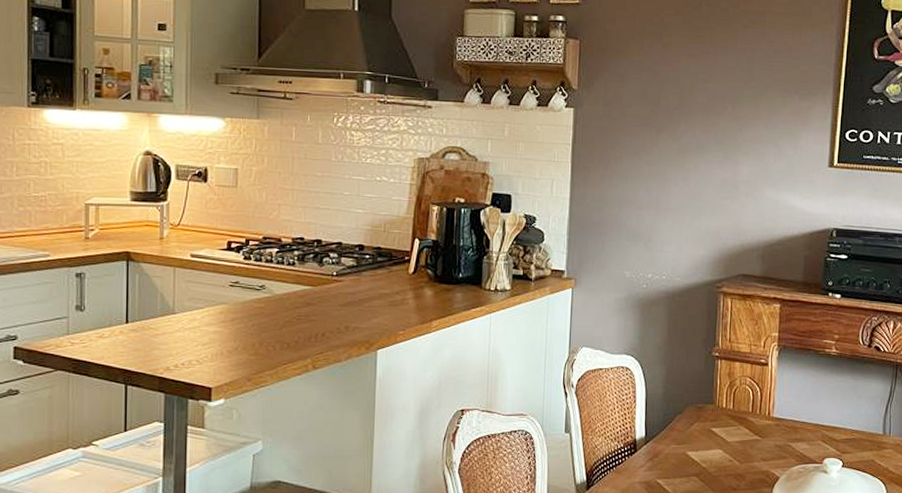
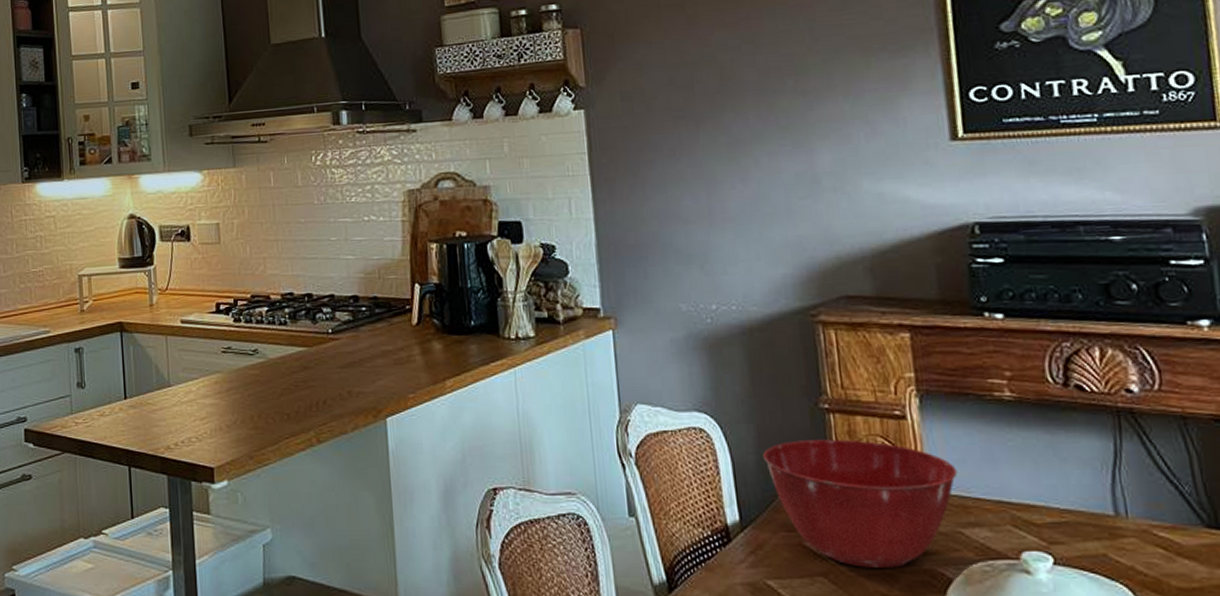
mixing bowl: none [668,378,794,470] -> present [763,439,958,568]

